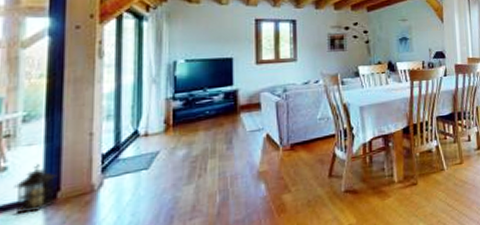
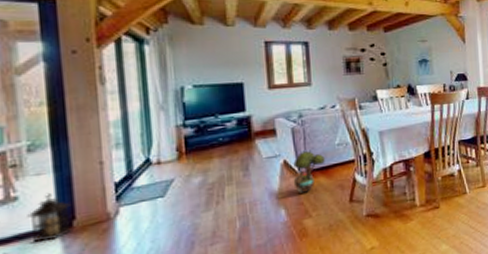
decorative tree: none [274,125,306,167] -> present [293,151,325,193]

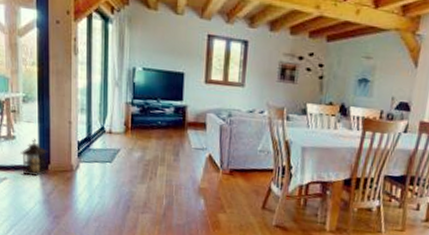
decorative tree: present [293,151,325,193] -> none [214,150,246,190]

